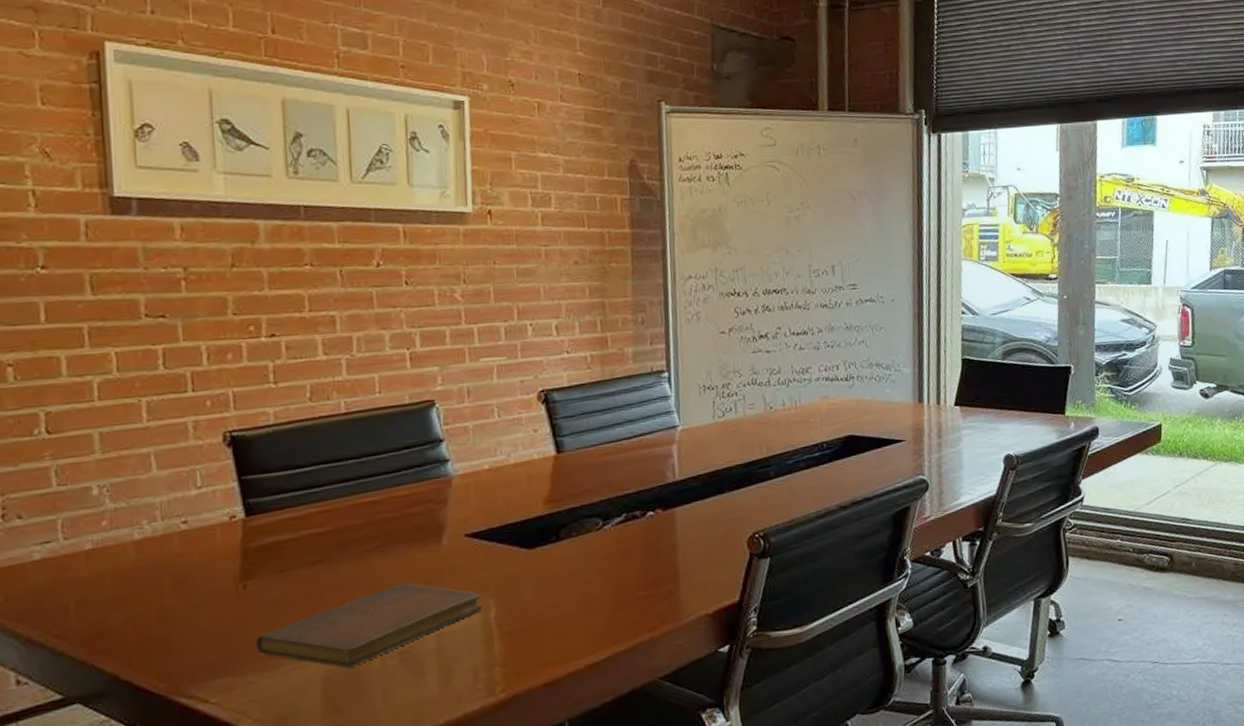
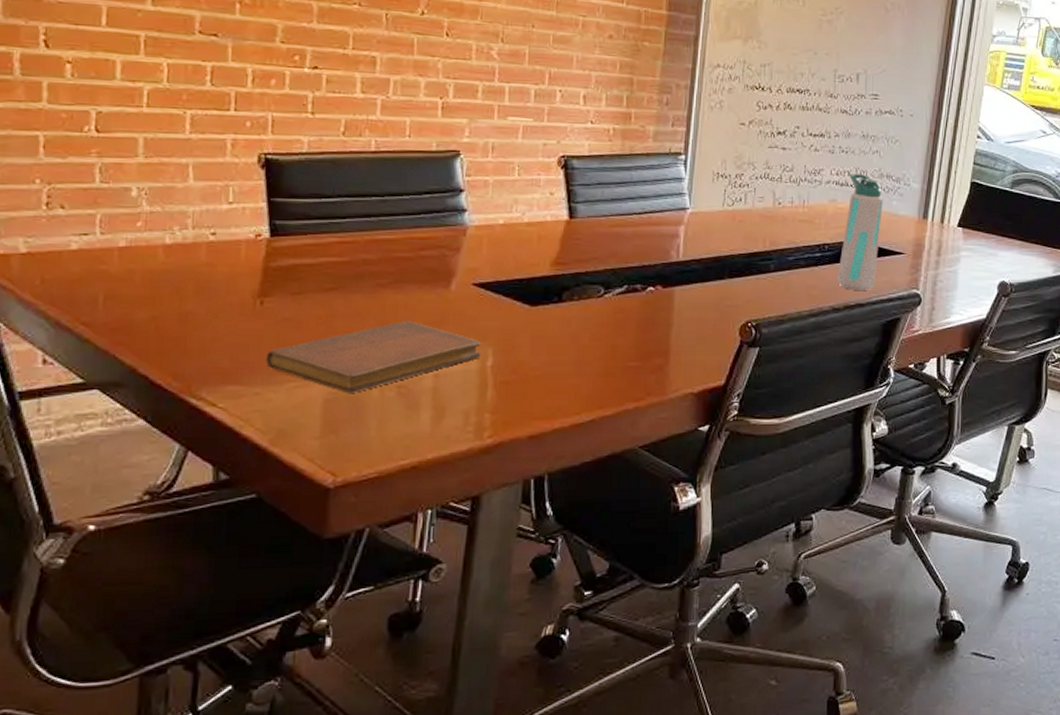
water bottle: none [838,366,879,486] -> present [837,174,883,291]

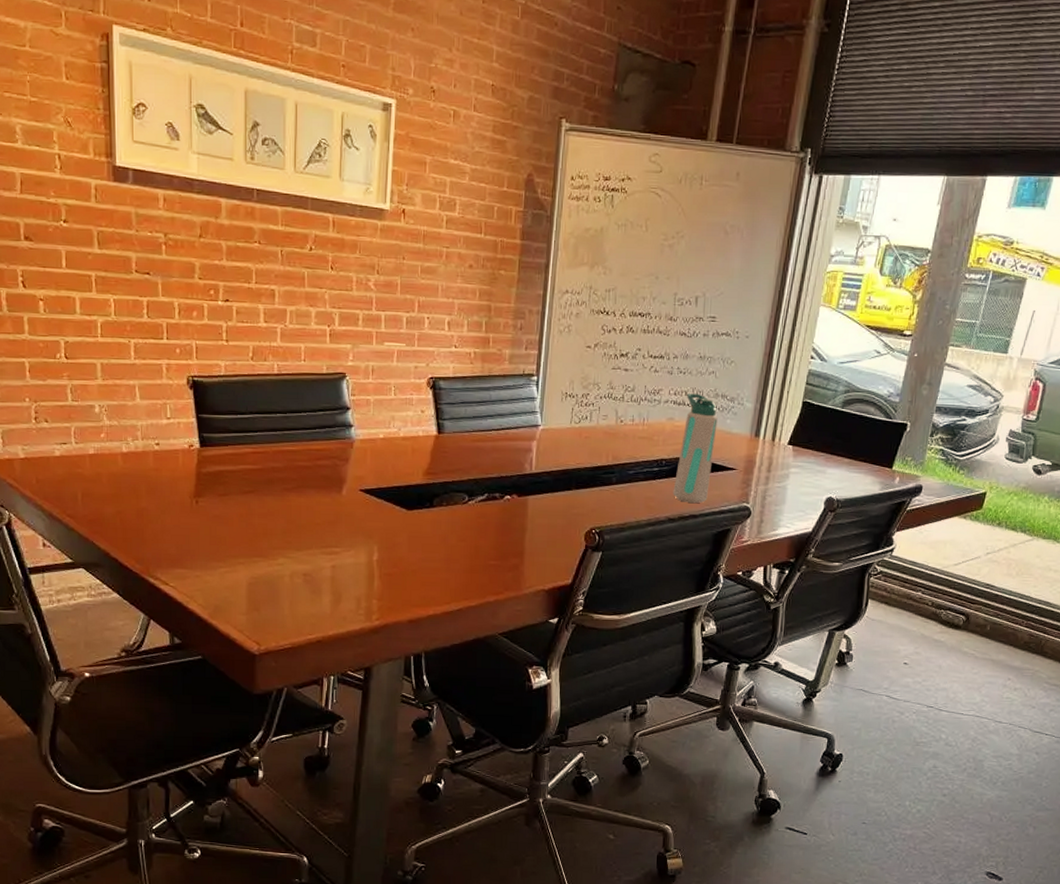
notebook: present [265,321,482,393] -> none [202,520,369,578]

